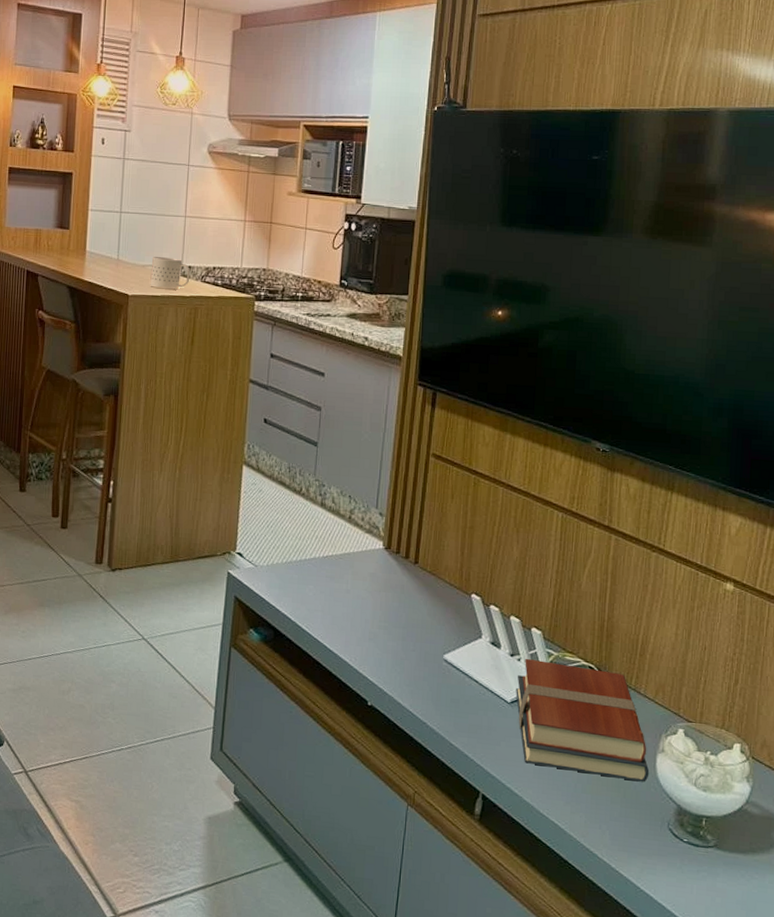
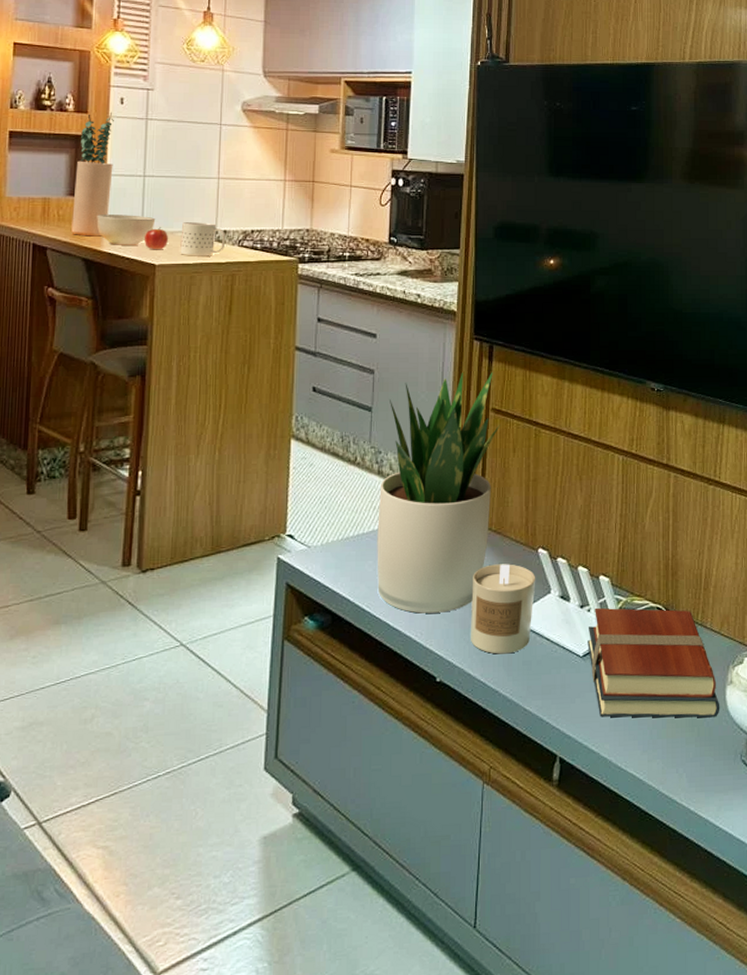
vase: none [58,151,96,267] -> present [71,111,114,237]
bowl: none [79,246,130,276] -> present [96,214,156,245]
fruit: none [120,260,141,282] -> present [145,227,169,250]
planter: none [316,416,440,643] -> present [377,372,500,614]
candle: none [401,603,468,690] -> present [470,564,536,654]

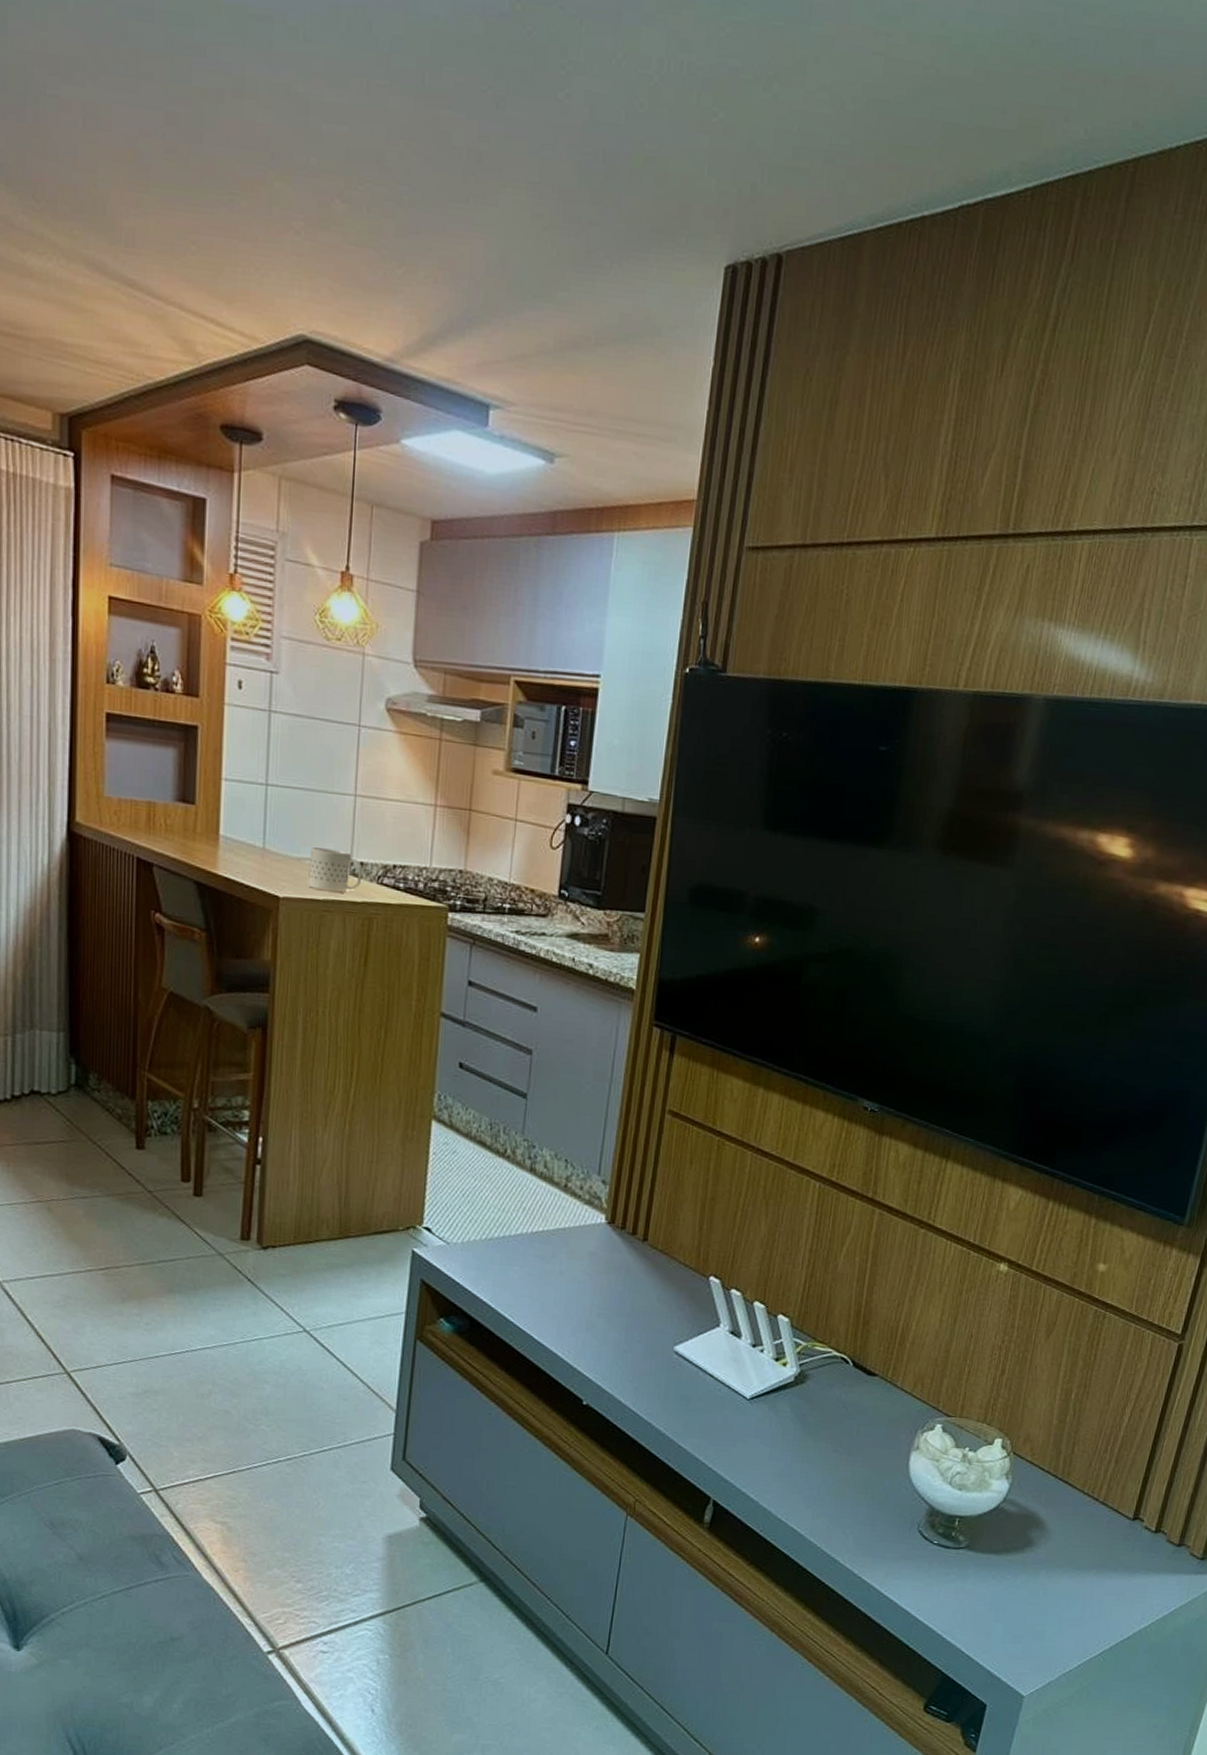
vase: present [71,111,114,237] -> none [181,697,231,856]
bowl: present [96,214,156,245] -> none [210,828,280,871]
fruit: present [145,227,169,250] -> none [267,851,295,880]
planter: present [377,372,500,614] -> none [523,1064,677,1333]
candle: present [470,564,536,654] -> none [623,1287,704,1386]
books: present [588,607,720,718] -> none [756,1349,902,1482]

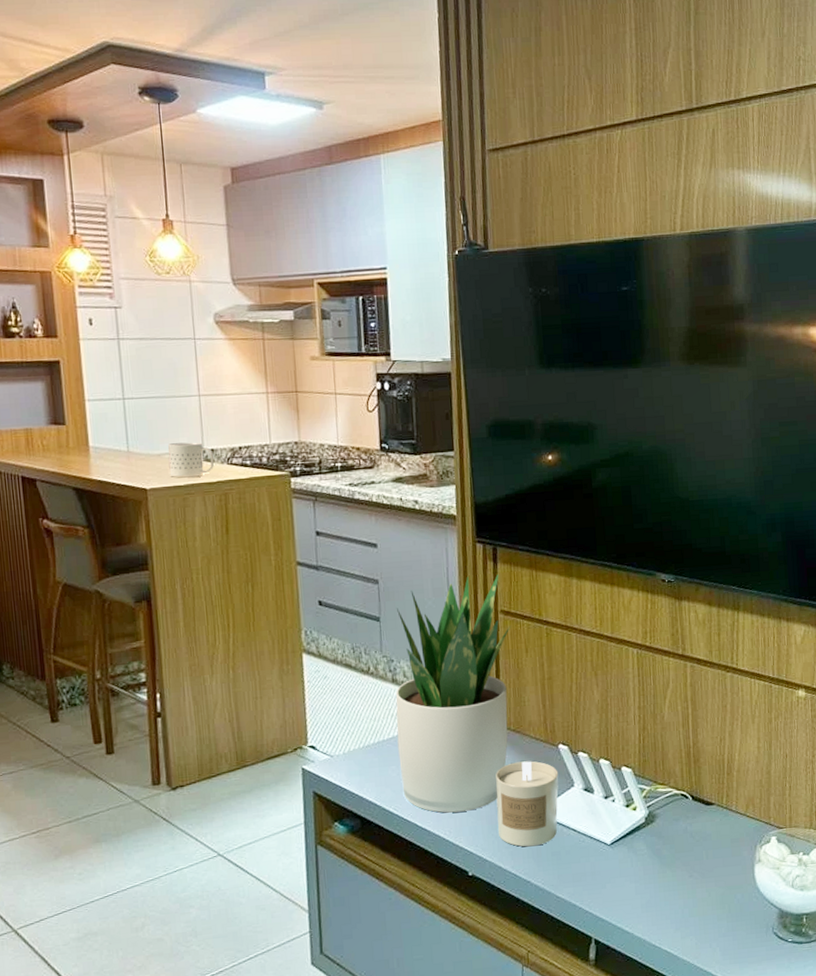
planter: none [523,1064,677,1333] -> present [395,574,510,813]
candle: none [623,1287,704,1386] -> present [495,761,559,847]

